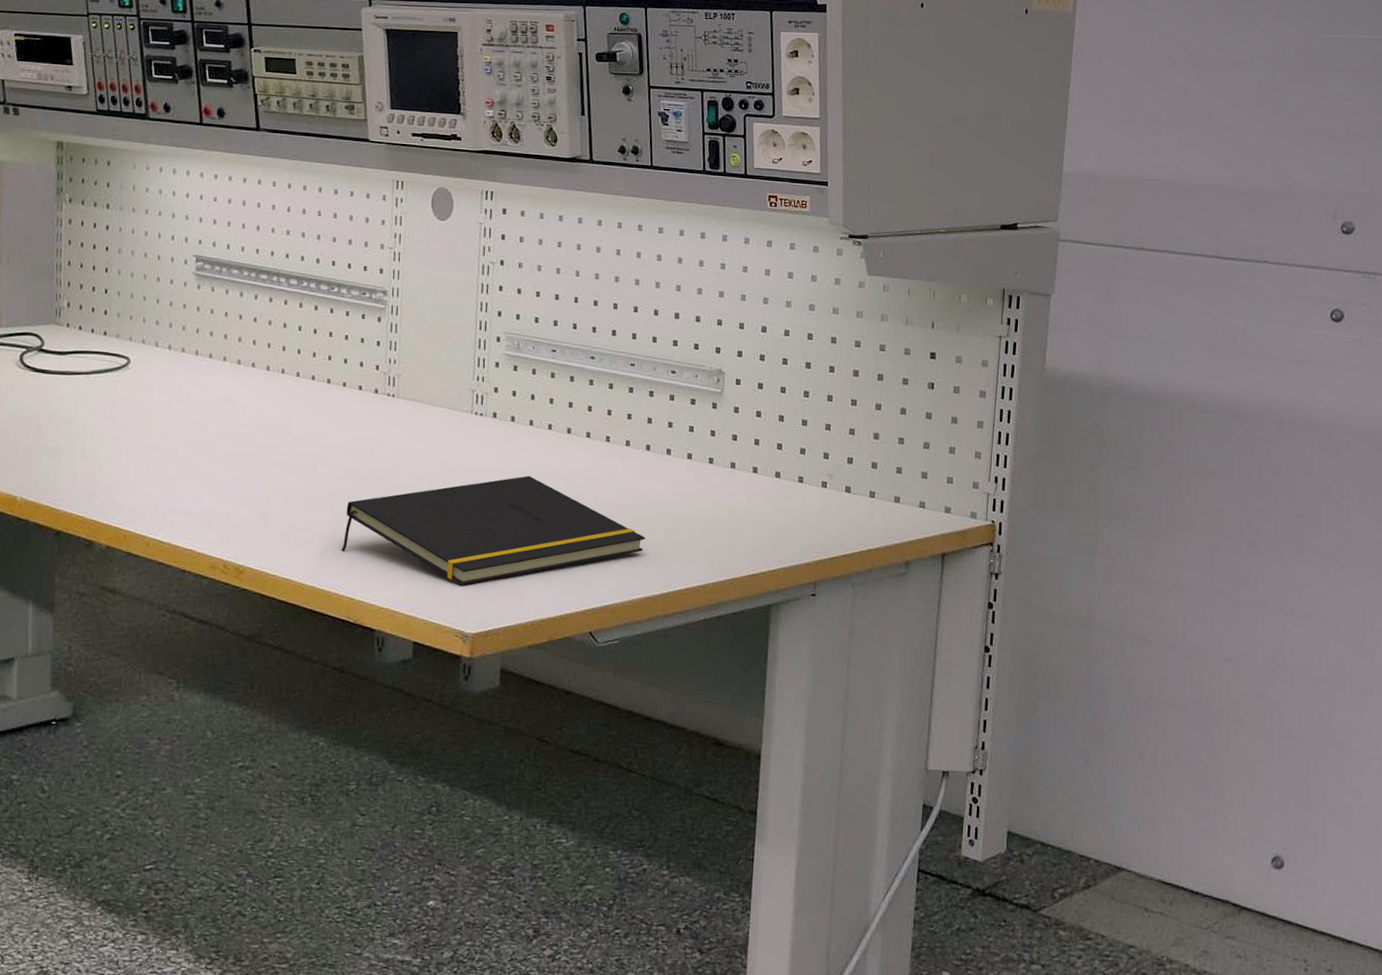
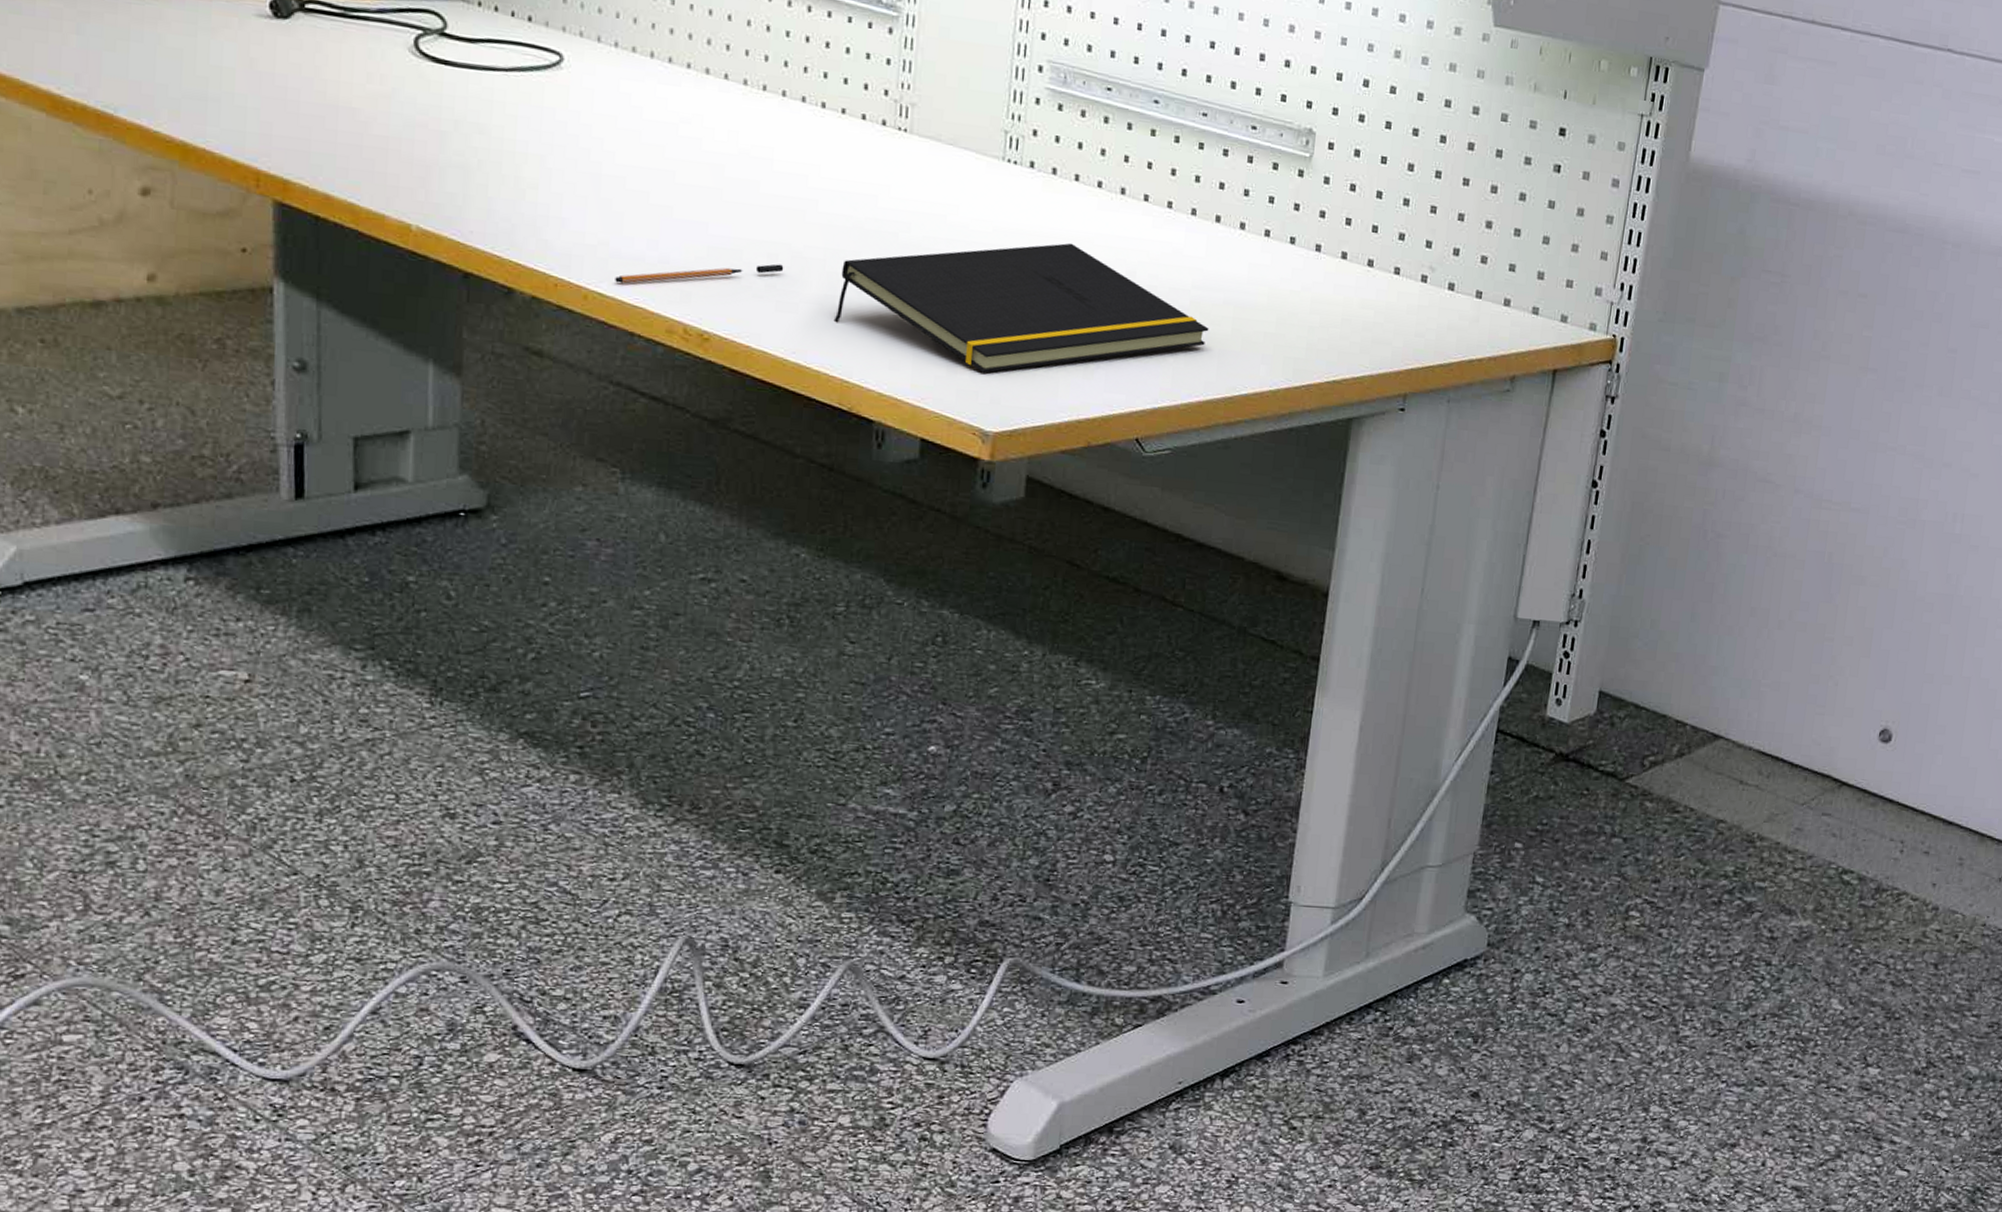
pen: none [170,508,301,532] -> present [615,264,784,284]

